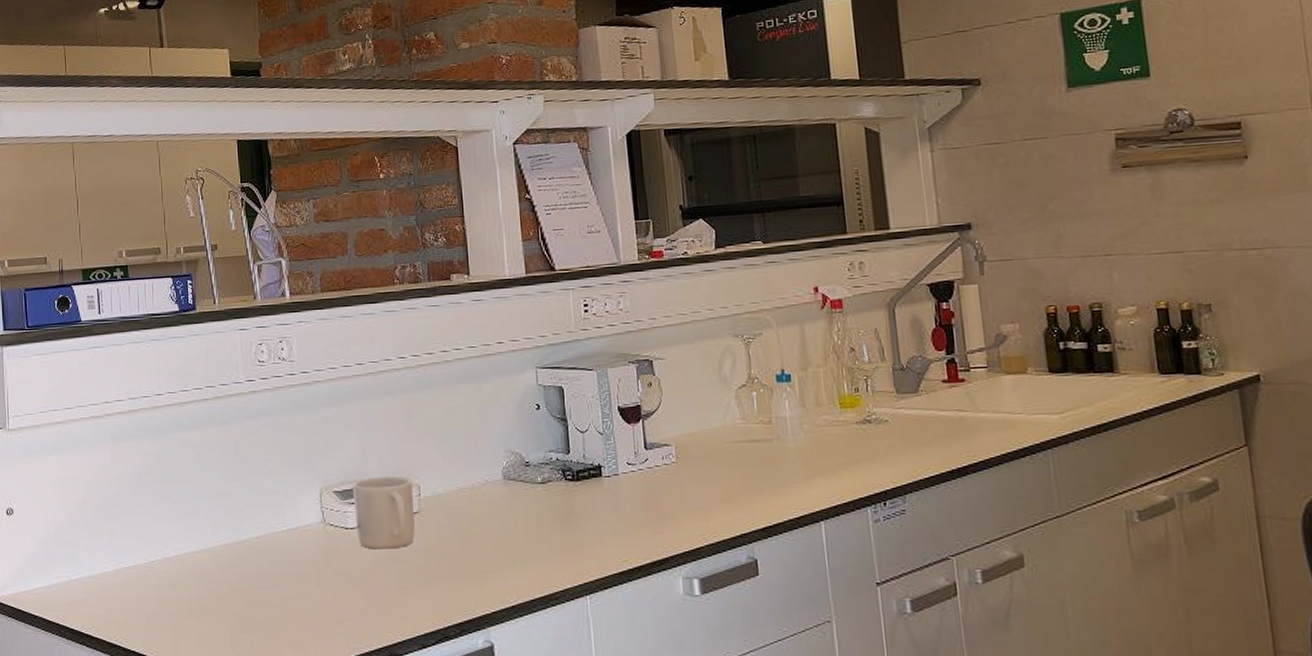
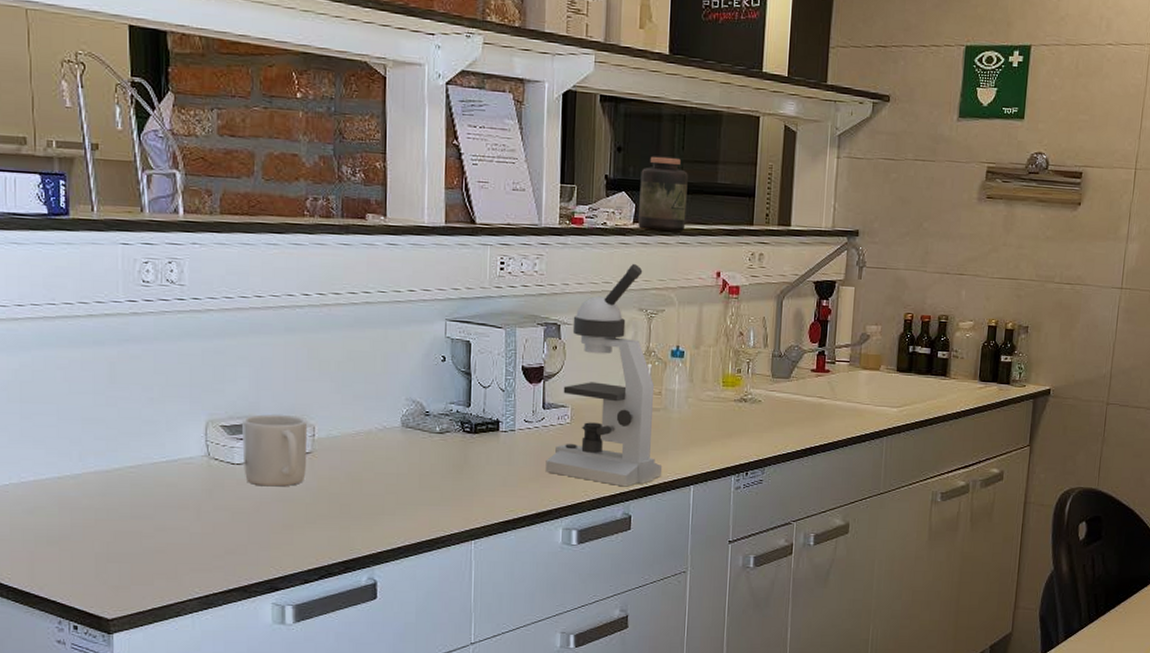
microscope: none [655,289,786,528] -> present [545,263,663,487]
jar: none [716,177,772,254] -> present [638,156,688,232]

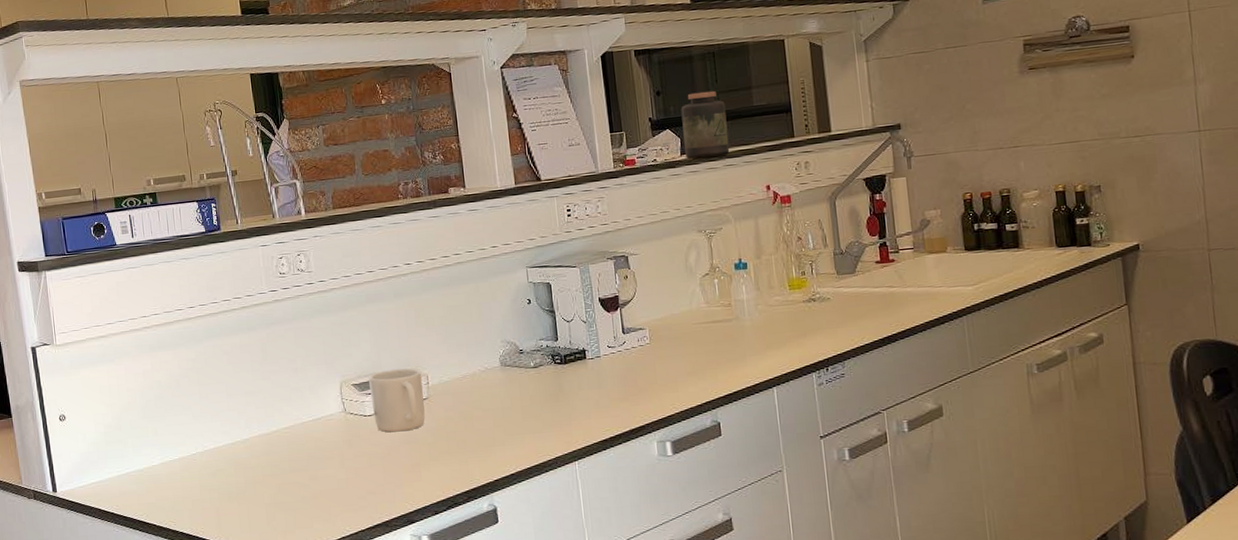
microscope: present [545,263,663,487] -> none [632,190,744,396]

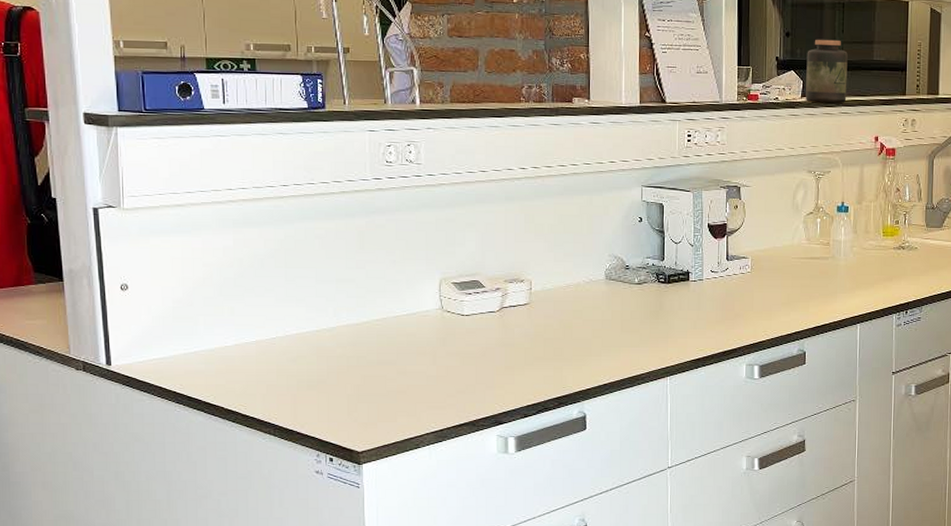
mug: present [368,368,425,433] -> none [469,272,526,334]

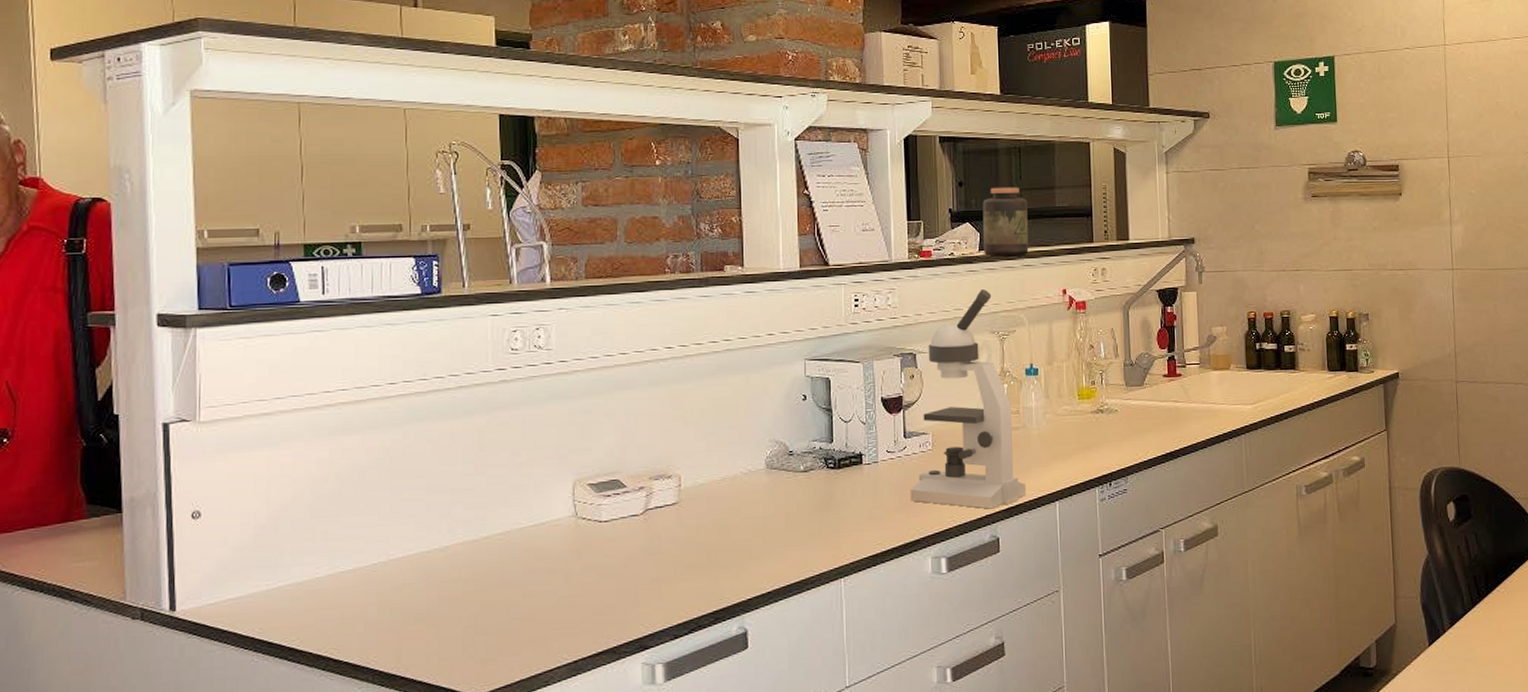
microscope: none [730,131,832,327] -> present [910,288,1027,509]

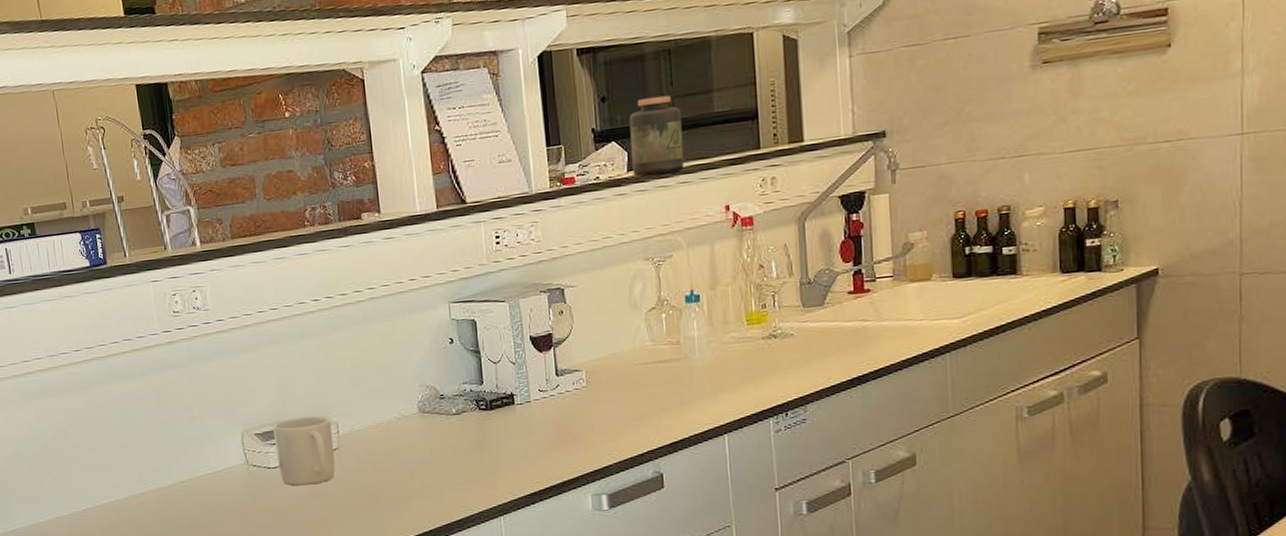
mug: none [608,467,674,542] -> present [272,416,335,486]
microscope: present [910,288,1027,509] -> none [566,212,692,445]

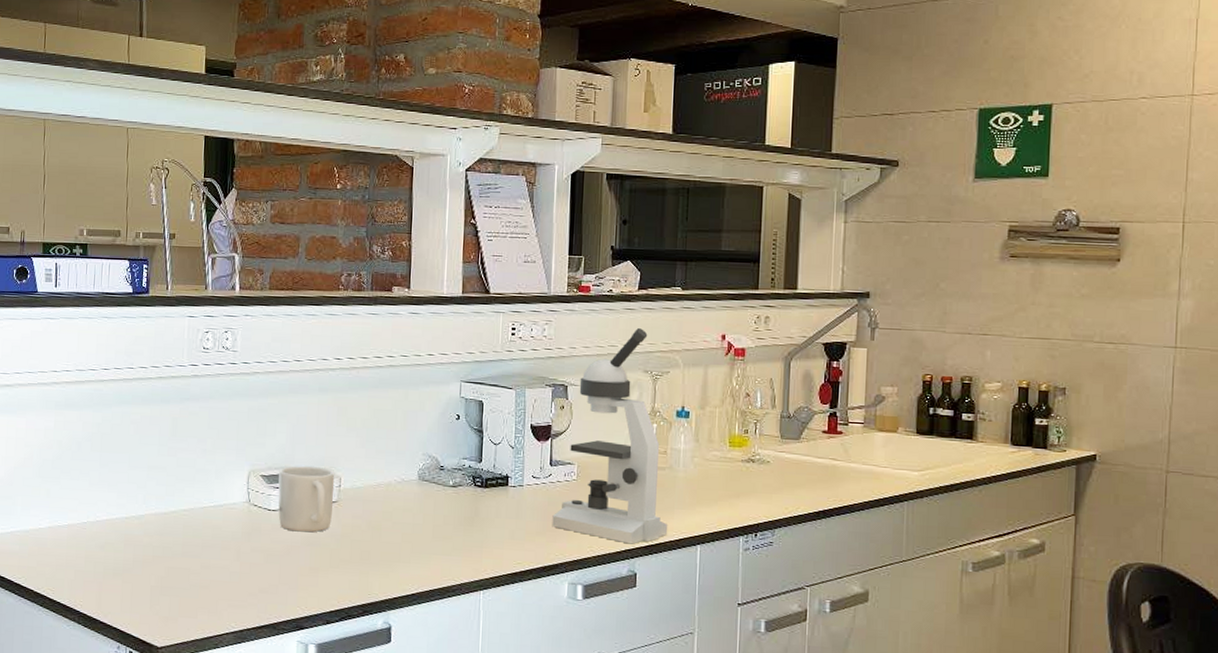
microscope: none [566,212,692,445] -> present [552,327,668,544]
jar: present [629,95,685,176] -> none [643,227,692,297]

